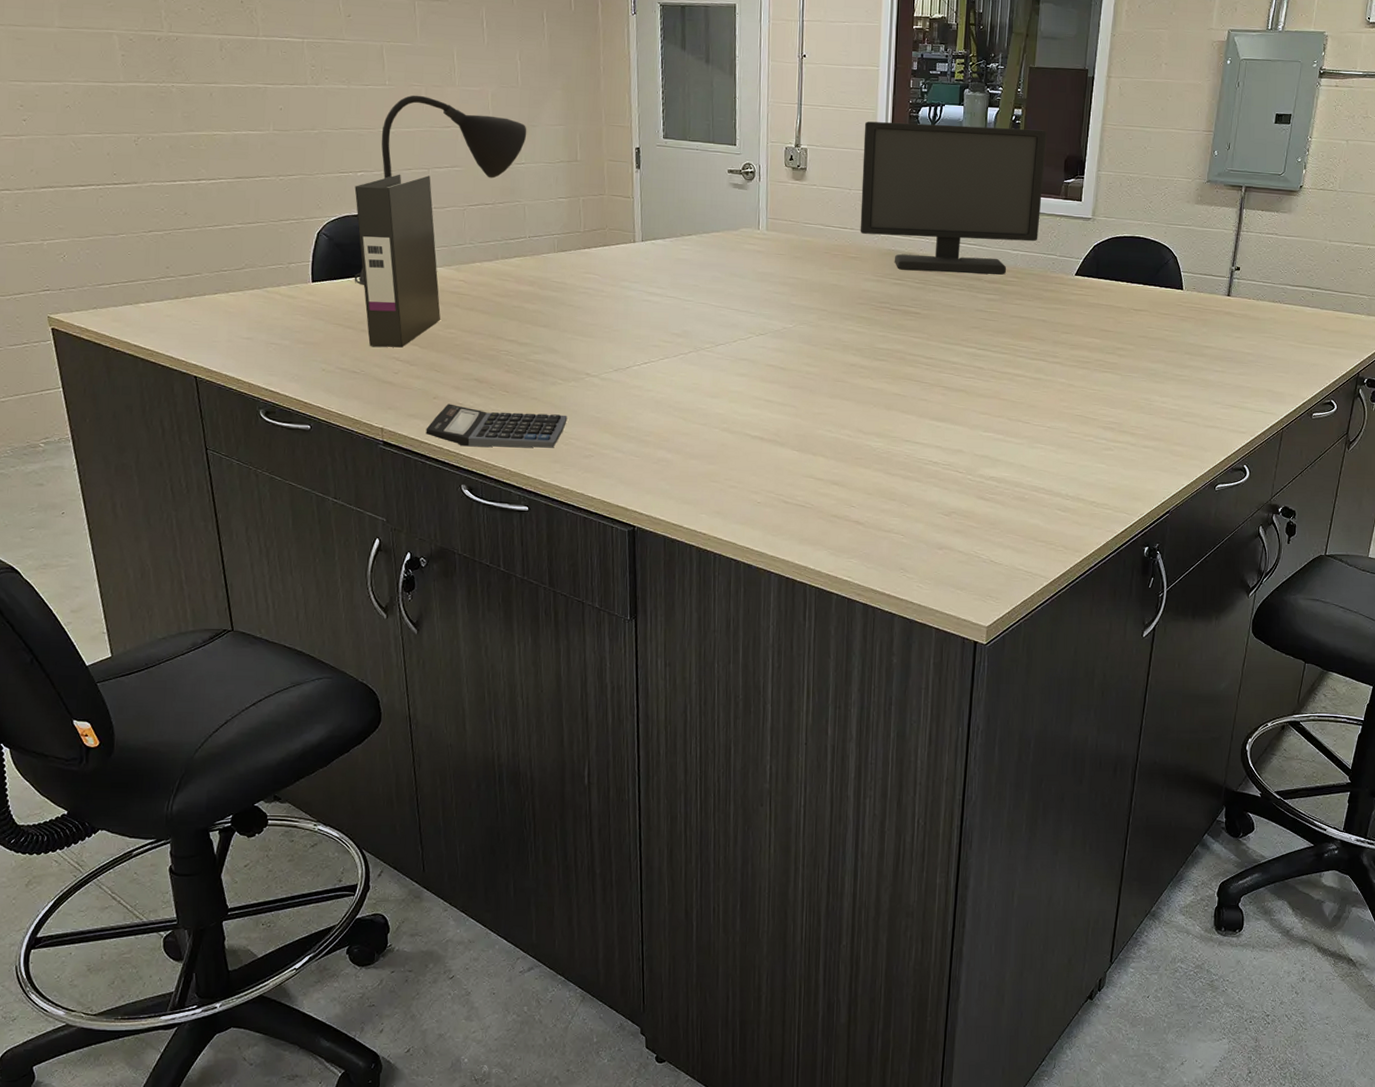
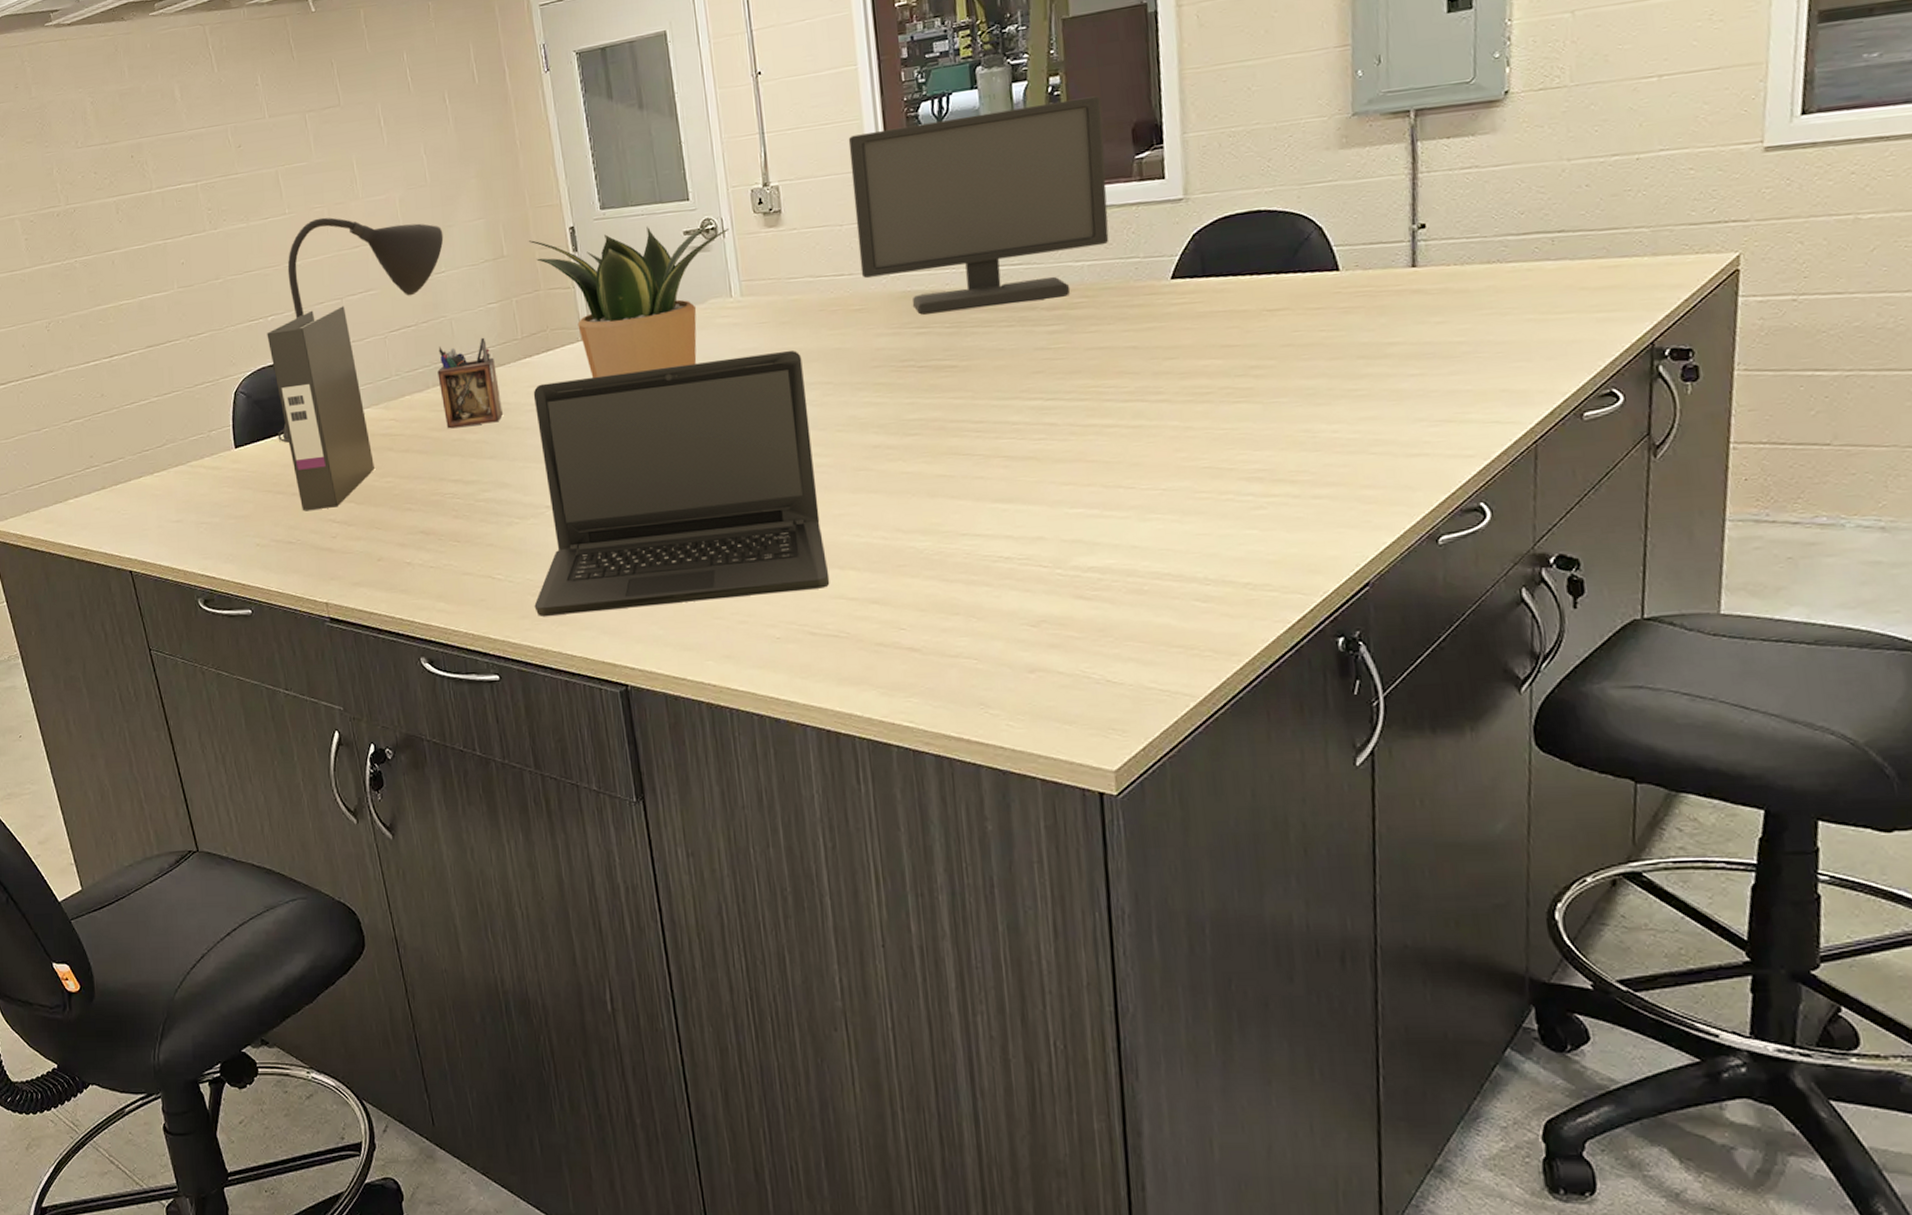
calculator: present [426,403,568,448] -> none [374,559,531,612]
desk organizer: none [507,225,560,298] -> present [437,337,504,429]
laptop: none [566,272,806,468] -> present [533,350,830,616]
potted plant: none [599,152,764,278] -> present [528,221,729,378]

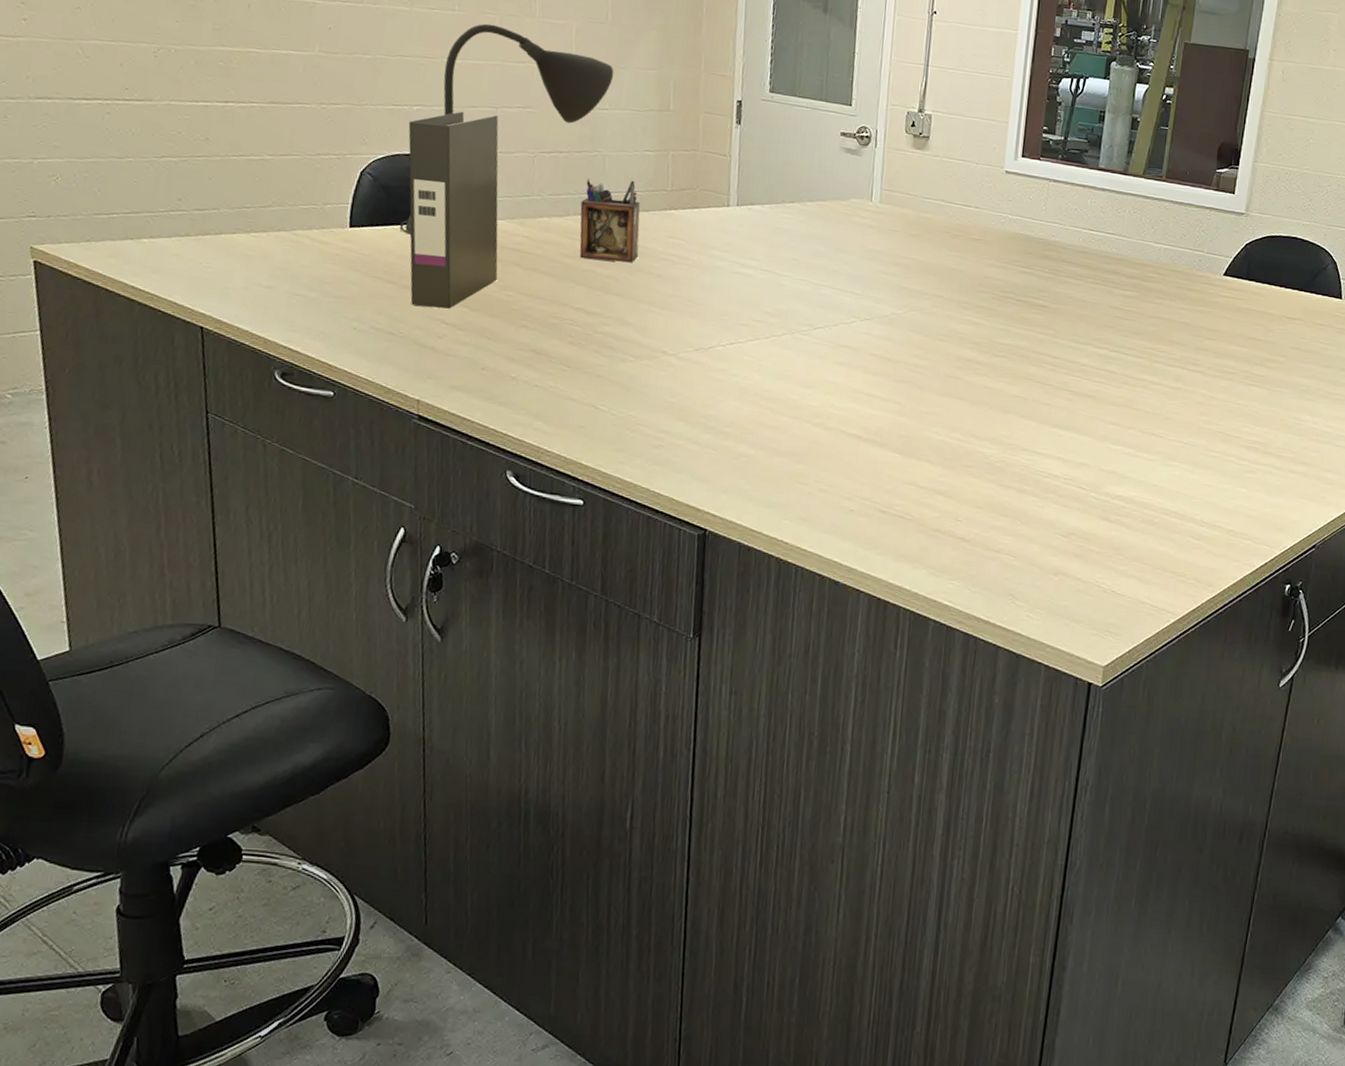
potted plant: present [528,221,729,378] -> none [695,102,882,253]
laptop: present [533,350,830,616] -> none [631,237,921,474]
computer monitor: present [848,96,1109,316] -> none [985,89,1201,270]

